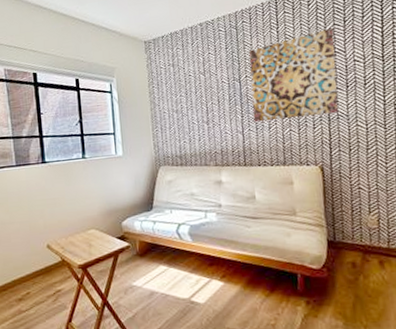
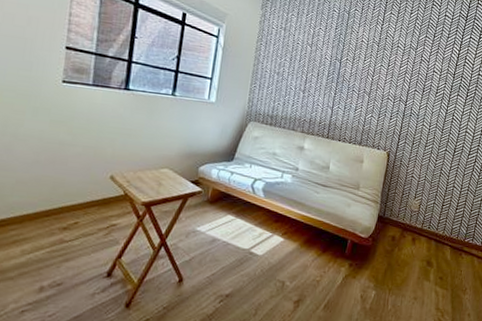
wall art: present [248,27,338,123] -> none [344,36,424,111]

